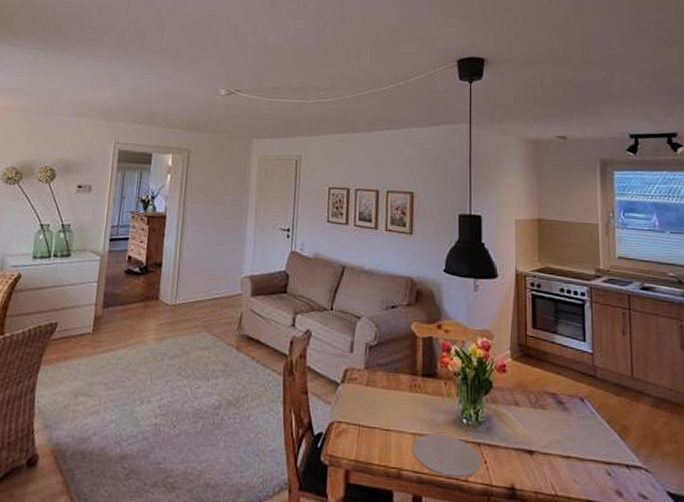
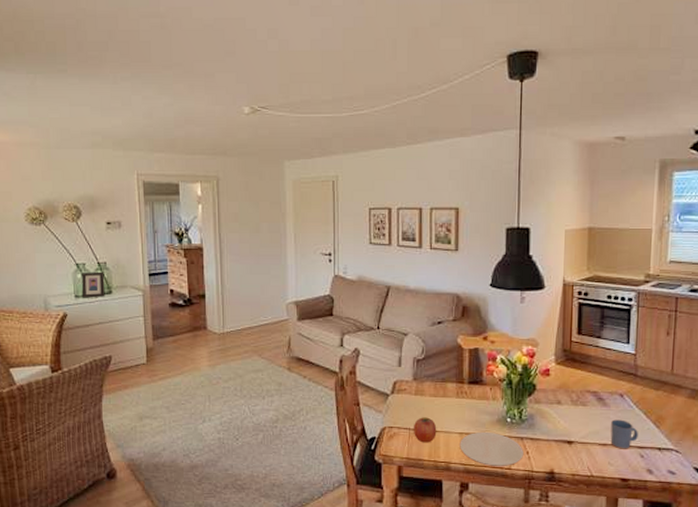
picture frame: none [40,233,67,260] -> present [82,271,105,298]
fruit: none [364,412,388,444] -> present [414,417,437,443]
mug: none [573,427,603,464] -> present [610,419,638,449]

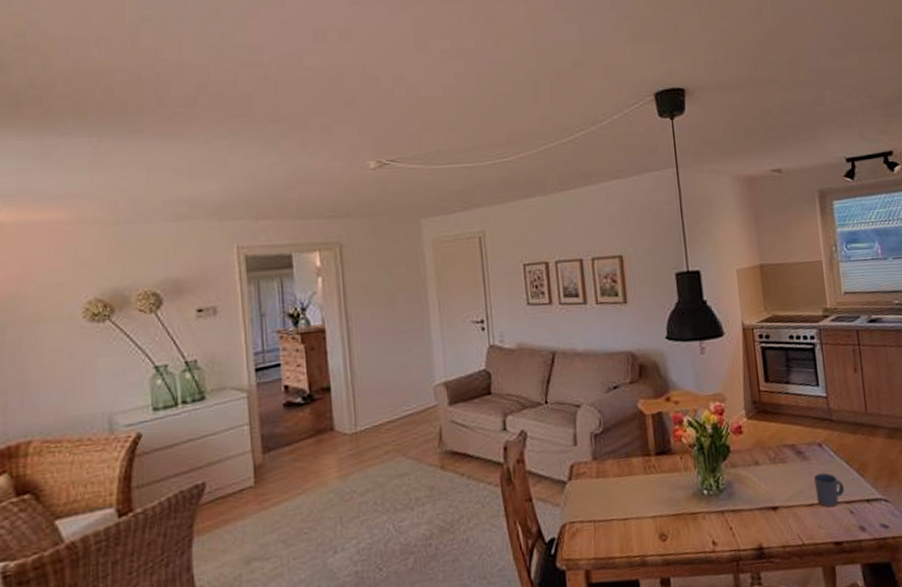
picture frame: present [82,271,105,298] -> none [163,373,196,410]
fruit: present [414,417,437,443] -> none [599,503,627,536]
plate: present [460,431,524,467] -> none [654,510,727,553]

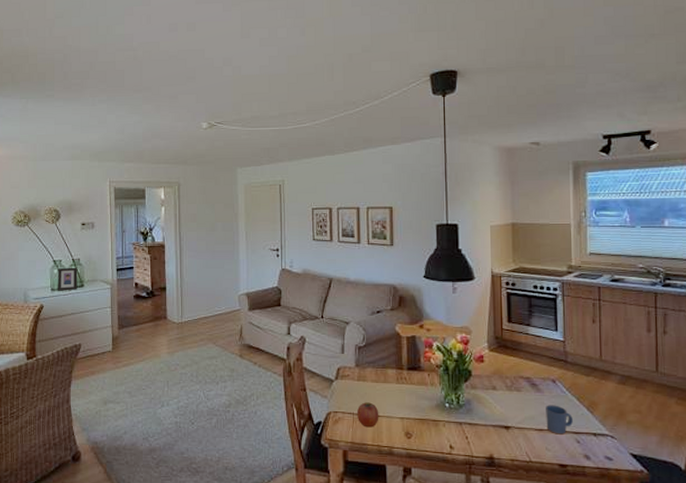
picture frame: none [163,373,196,410] -> present [58,267,78,291]
fruit: none [599,503,627,536] -> present [357,402,379,428]

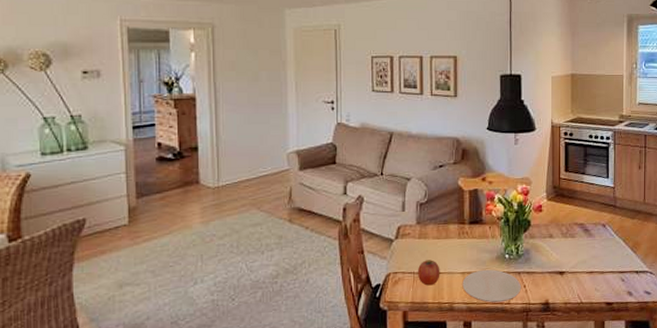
picture frame: present [58,267,78,291] -> none [50,125,79,156]
plate: none [401,416,463,452] -> present [462,269,521,303]
mug: present [546,405,573,435] -> none [596,248,619,275]

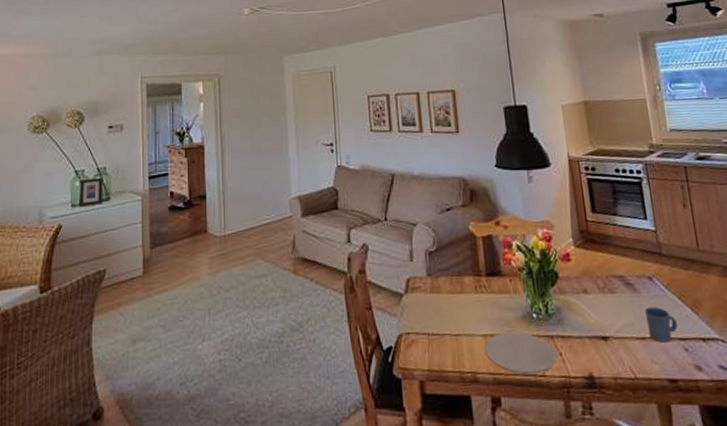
picture frame: none [50,125,79,156] -> present [79,177,103,207]
fruit: present [418,260,440,286] -> none [433,318,459,350]
mug: none [596,248,619,275] -> present [645,306,678,343]

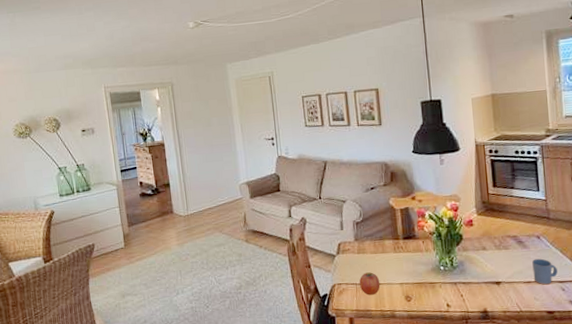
picture frame: present [79,177,103,207] -> none [64,172,85,196]
fruit: none [433,318,459,350] -> present [359,272,380,295]
plate: present [485,331,557,375] -> none [401,280,459,311]

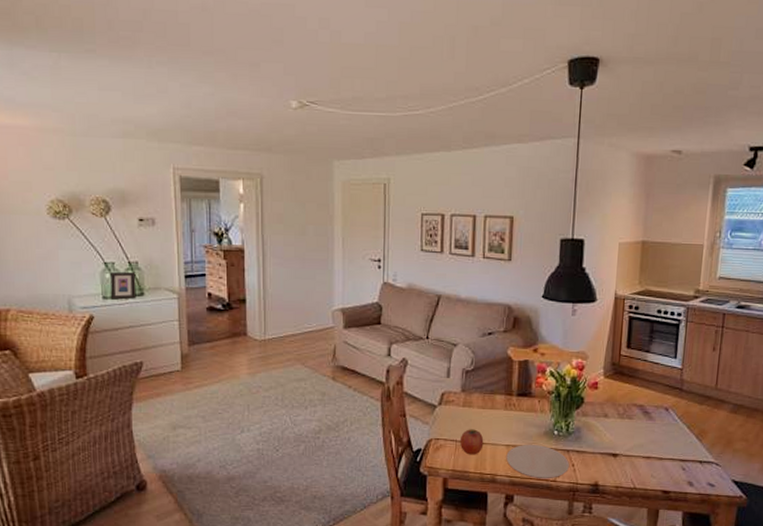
picture frame: none [64,172,85,196] -> present [110,271,137,300]
plate: none [401,280,459,311] -> present [506,444,569,479]
mug: present [532,258,558,285] -> none [654,433,681,462]

